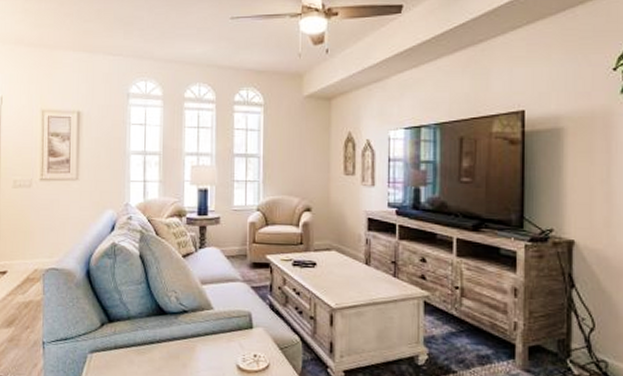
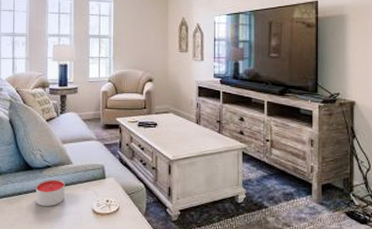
candle: none [169,326,204,359] -> present [35,178,65,206]

